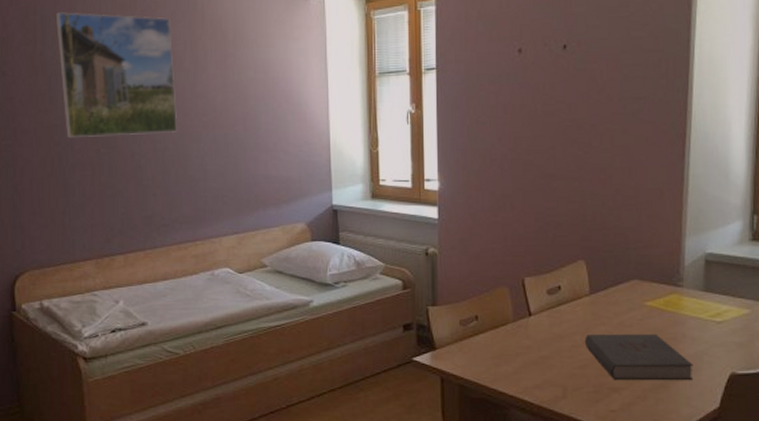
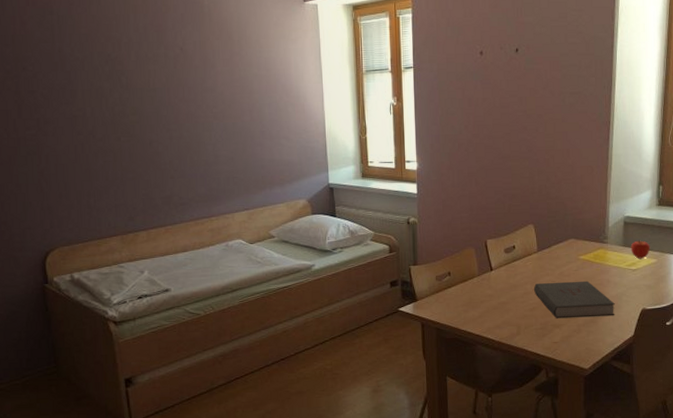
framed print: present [55,12,178,137] -> none [71,12,191,127]
fruit: none [714,284,742,308] -> present [630,240,651,259]

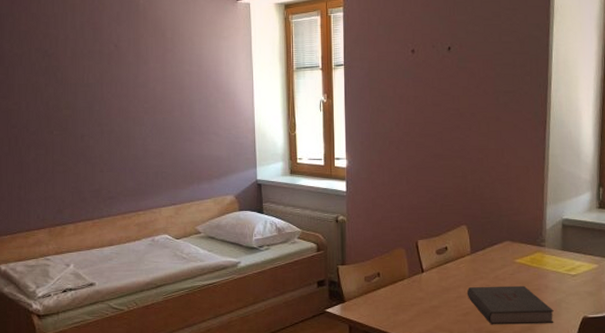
fruit: present [630,240,651,259] -> none [569,244,591,264]

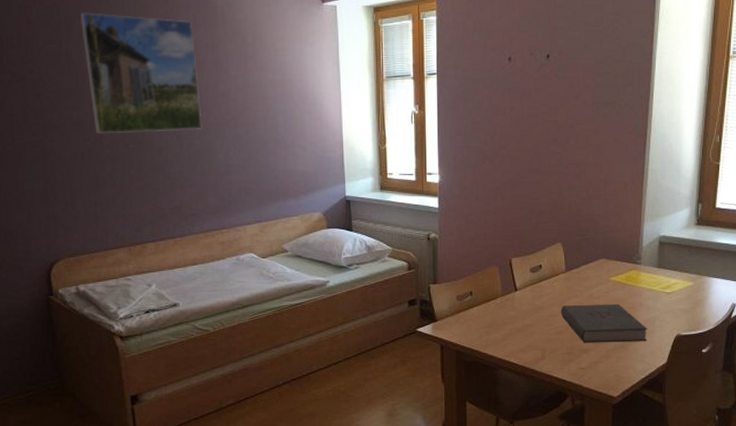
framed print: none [13,11,123,121] -> present [79,13,203,133]

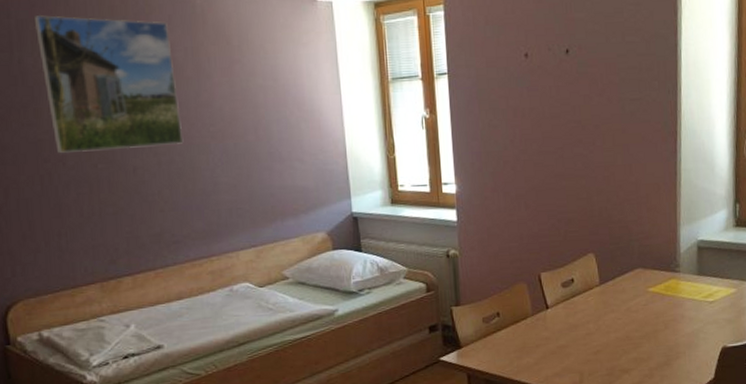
book: present [560,303,647,343] -> none [596,316,692,363]

